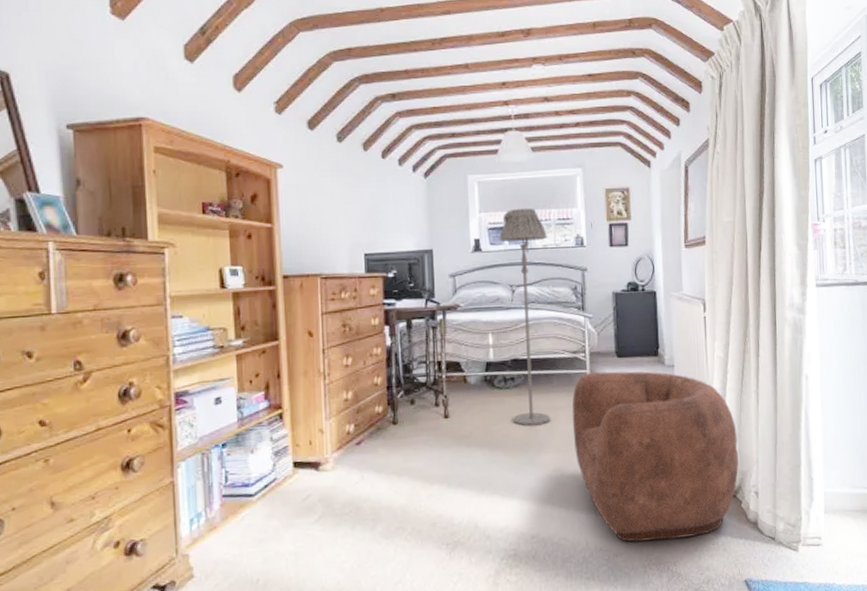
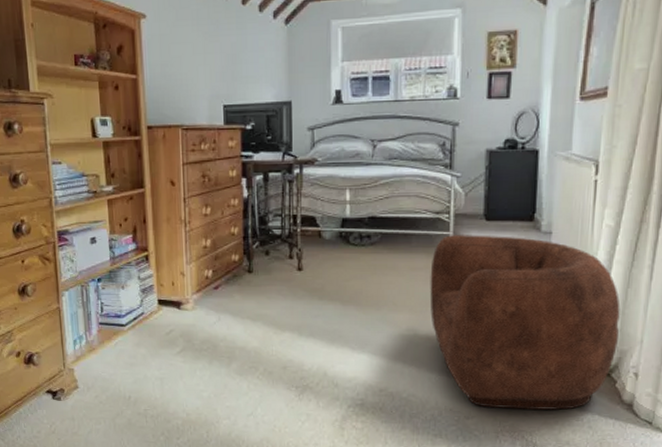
floor lamp: present [499,207,550,426] -> none [362,55,416,285]

